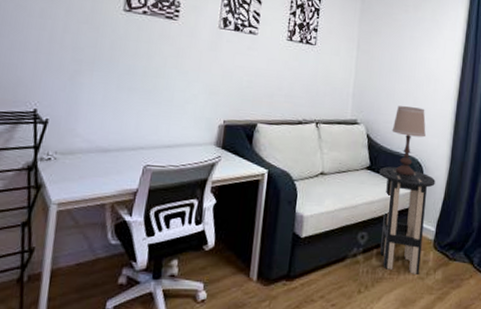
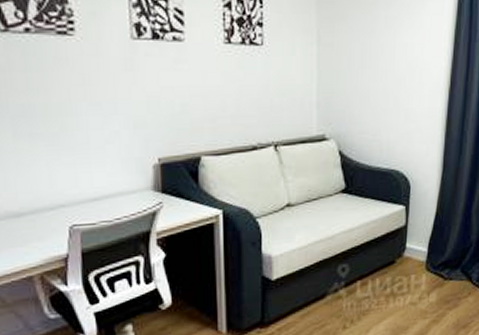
bar stool: present [379,166,436,274] -> none [357,185,425,301]
table lamp: present [392,106,426,176] -> none [369,109,411,194]

